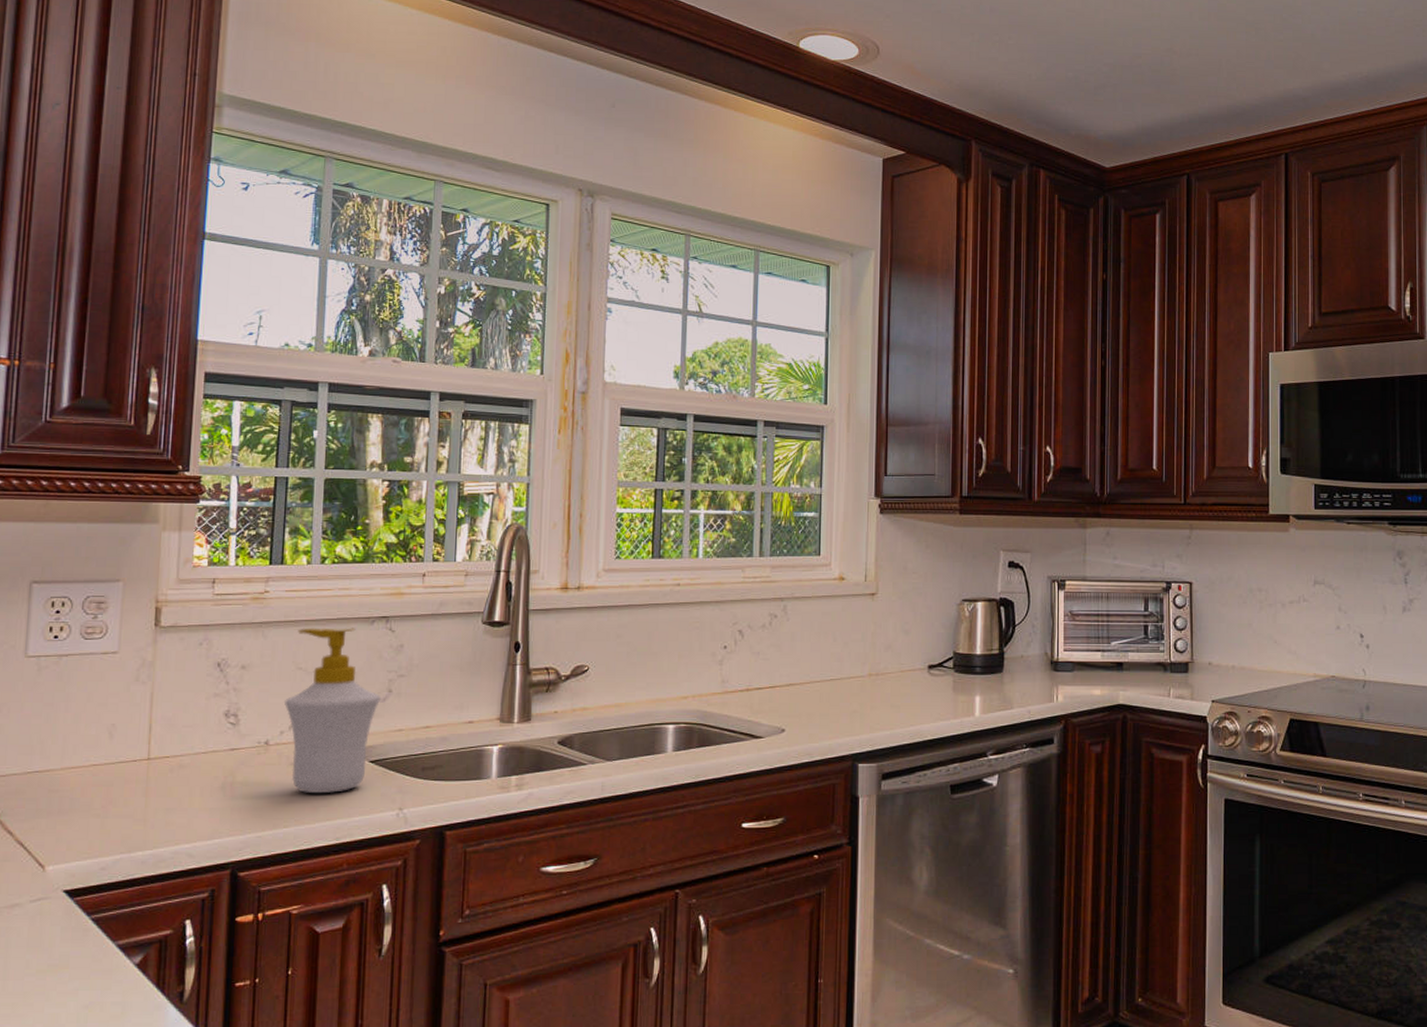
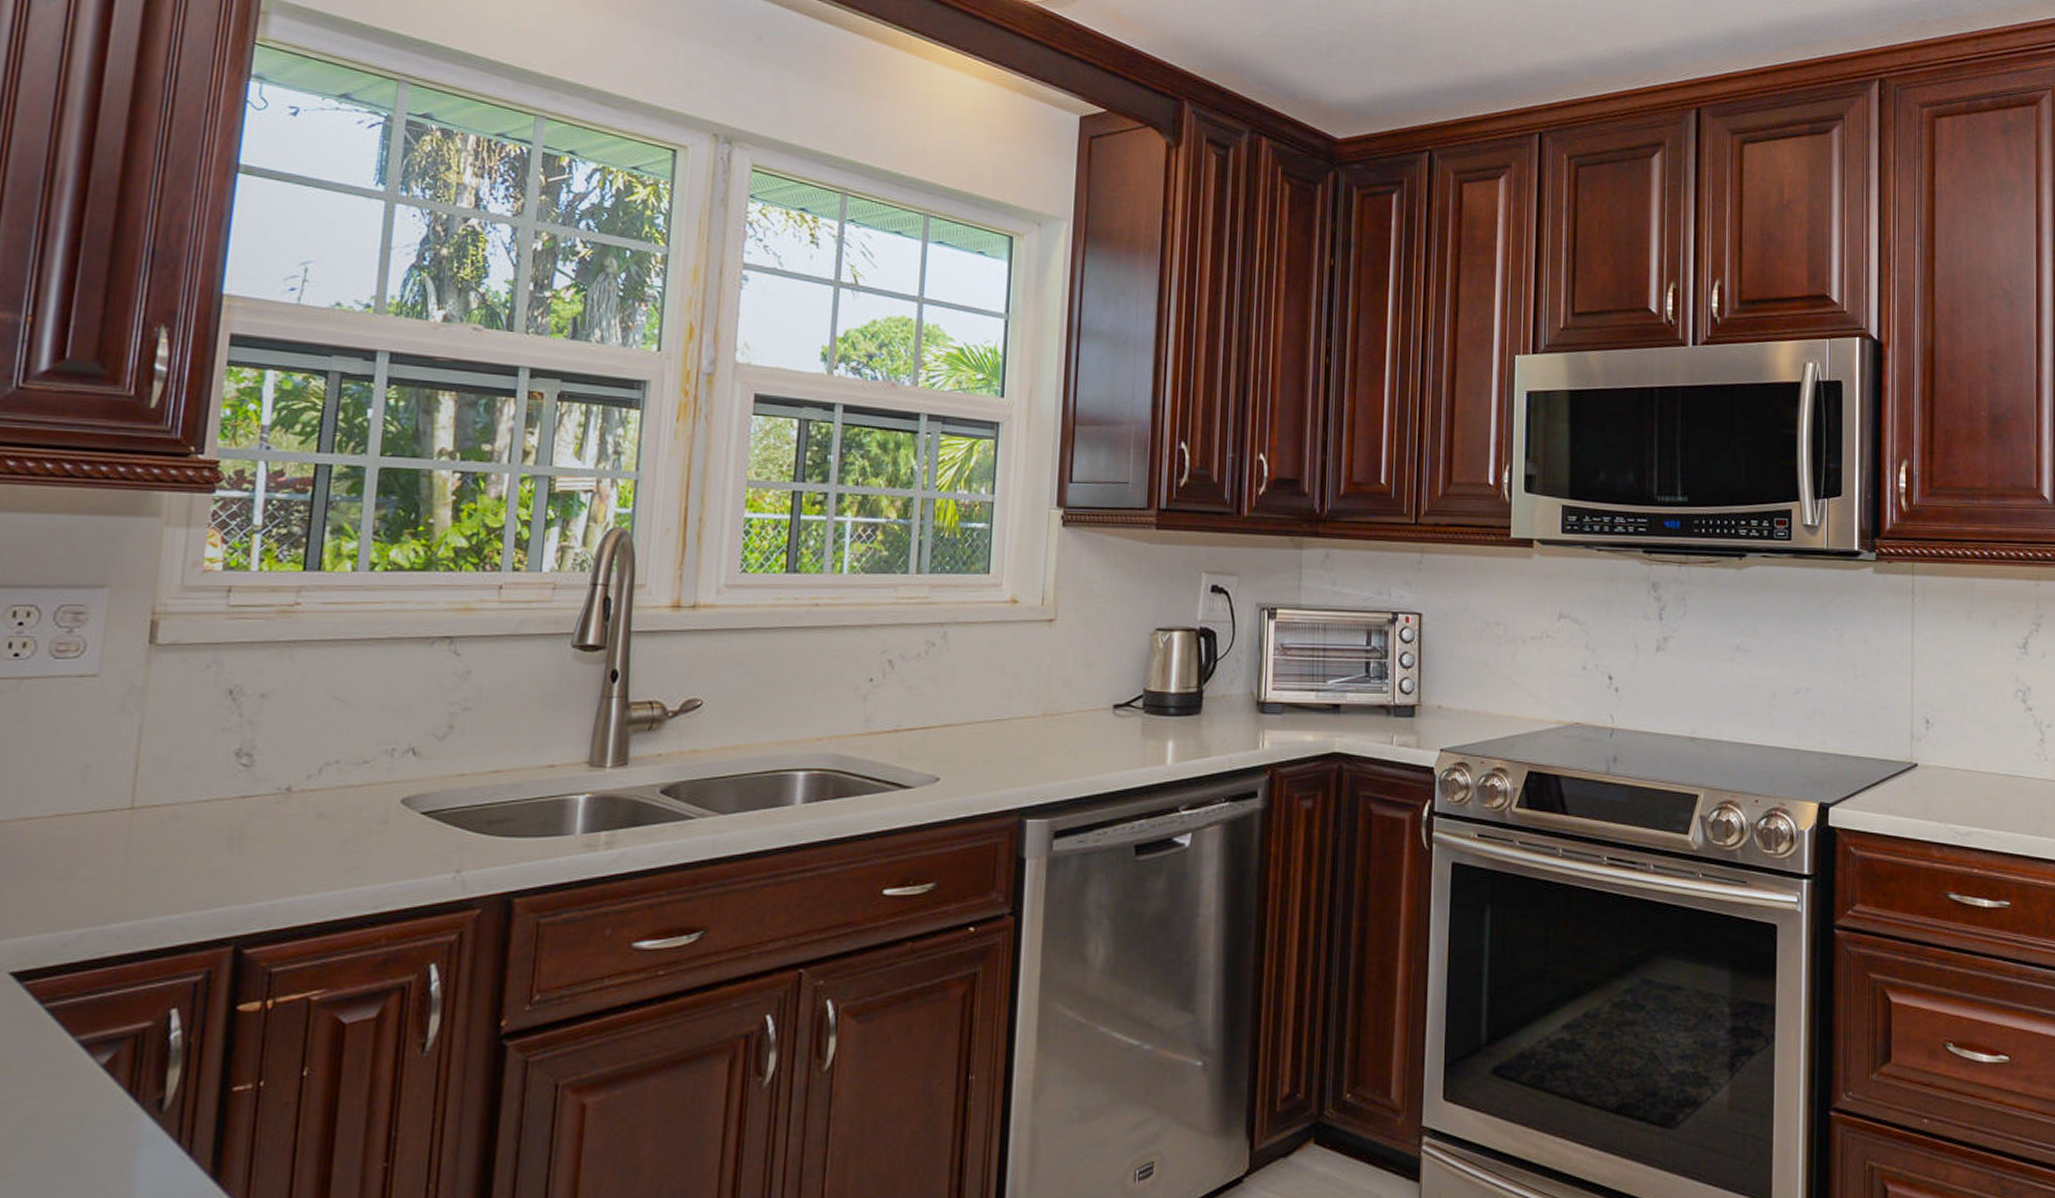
soap bottle: present [283,628,381,794] -> none [313,648,440,853]

